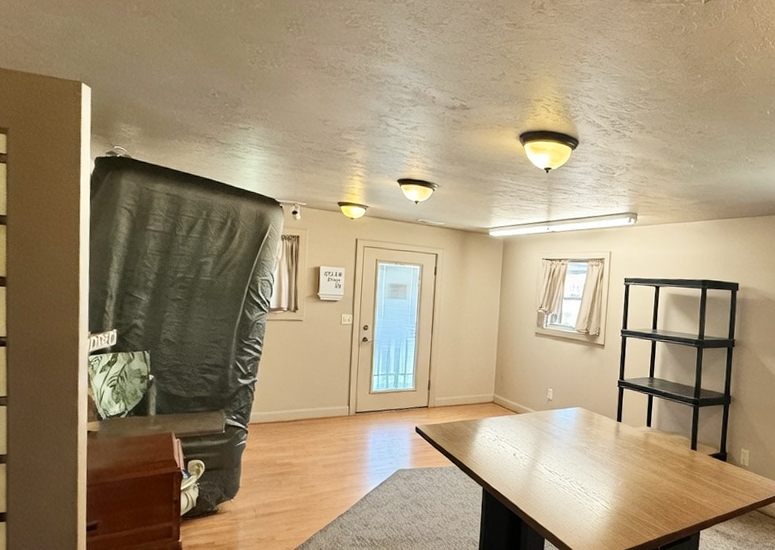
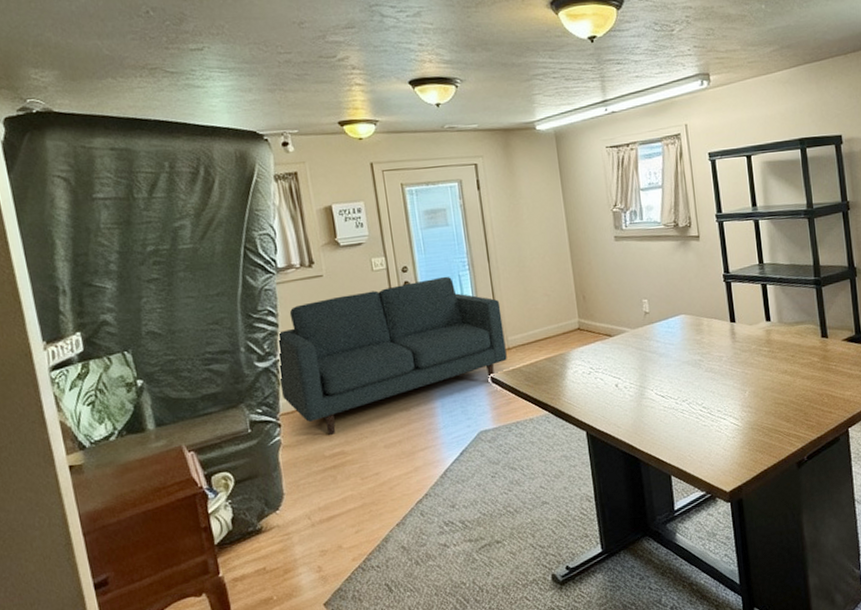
sofa: none [253,339,434,448] -> present [277,276,507,435]

